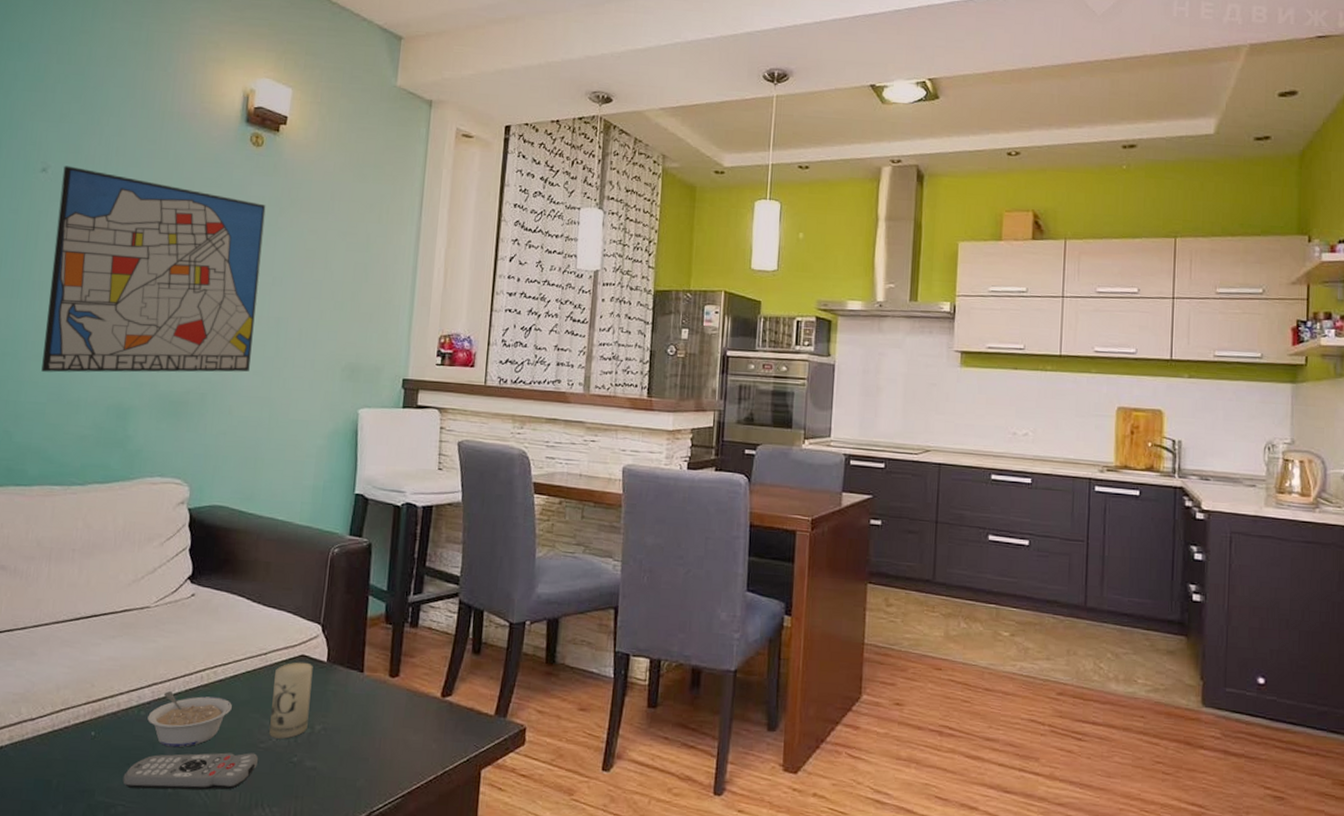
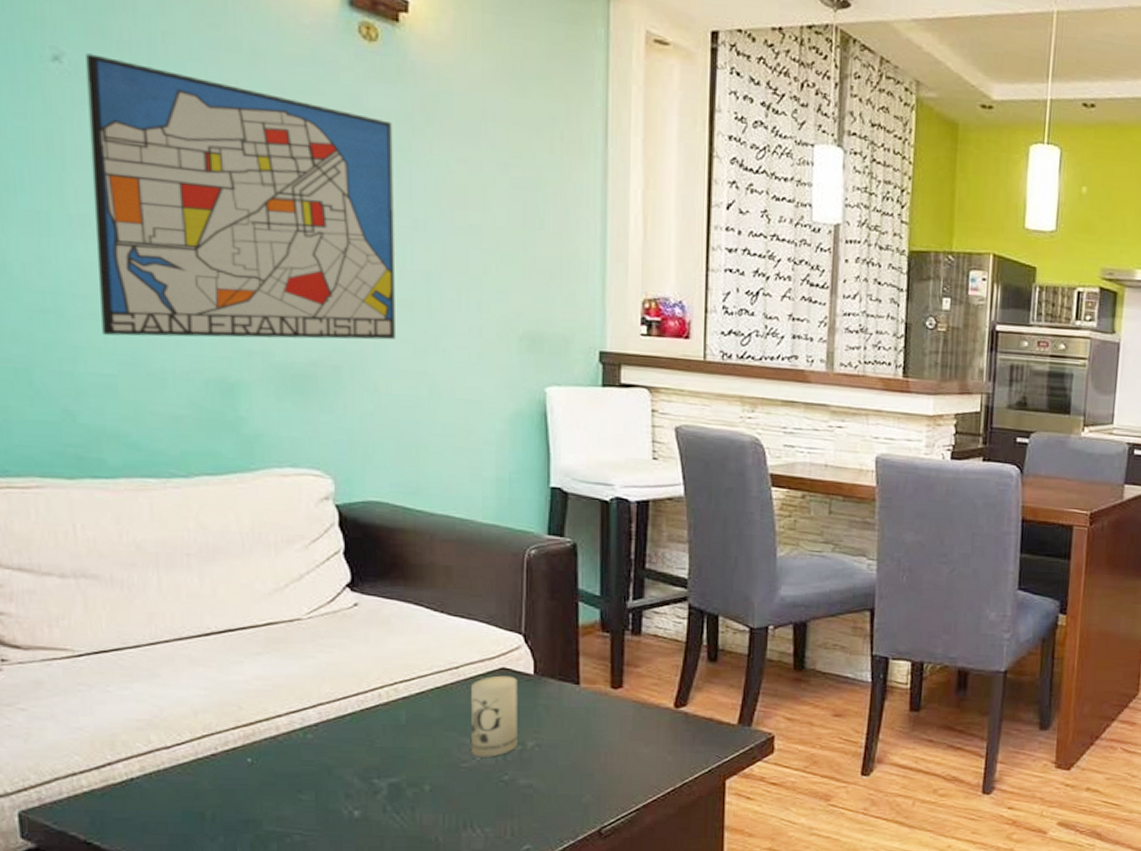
remote control: present [122,752,258,790] -> none [295,773,461,816]
legume: present [147,691,232,748] -> none [317,712,422,772]

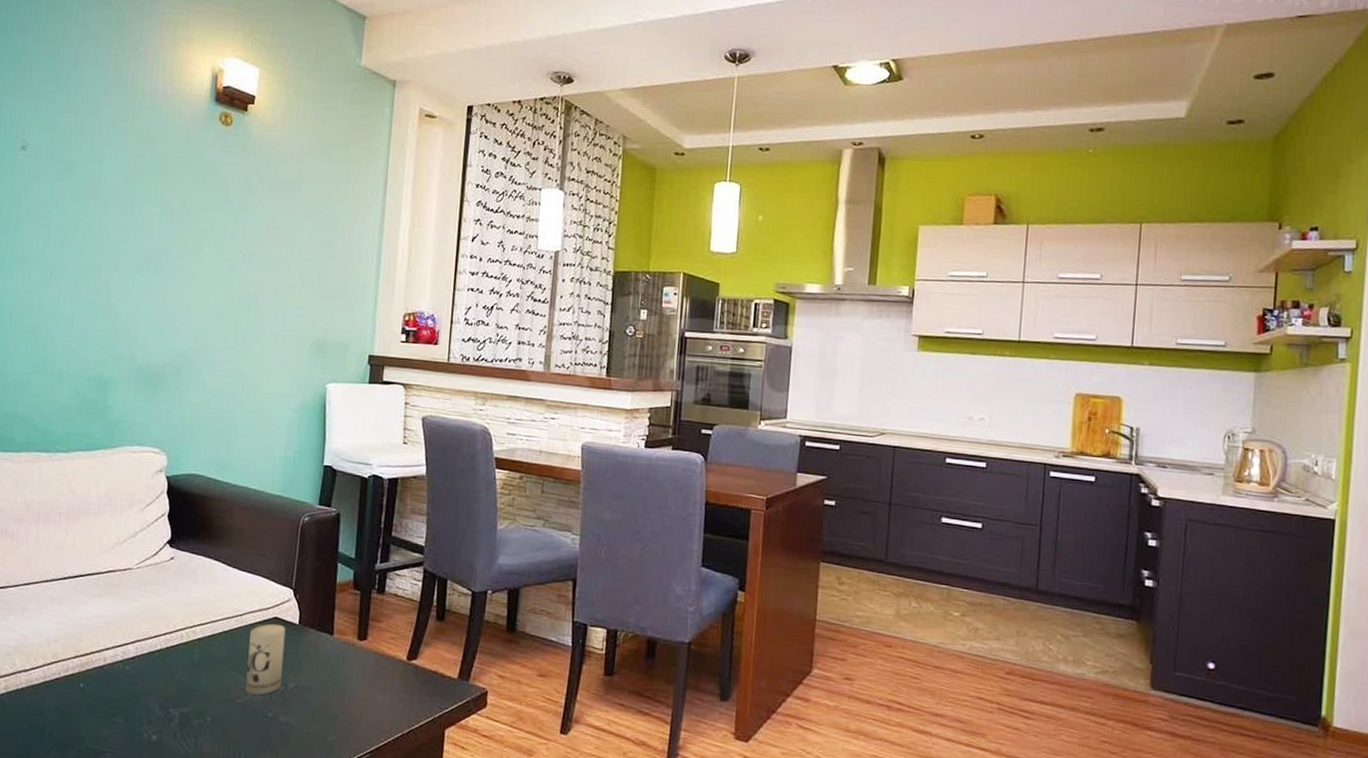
wall art: present [86,53,395,340] -> none [26,143,236,347]

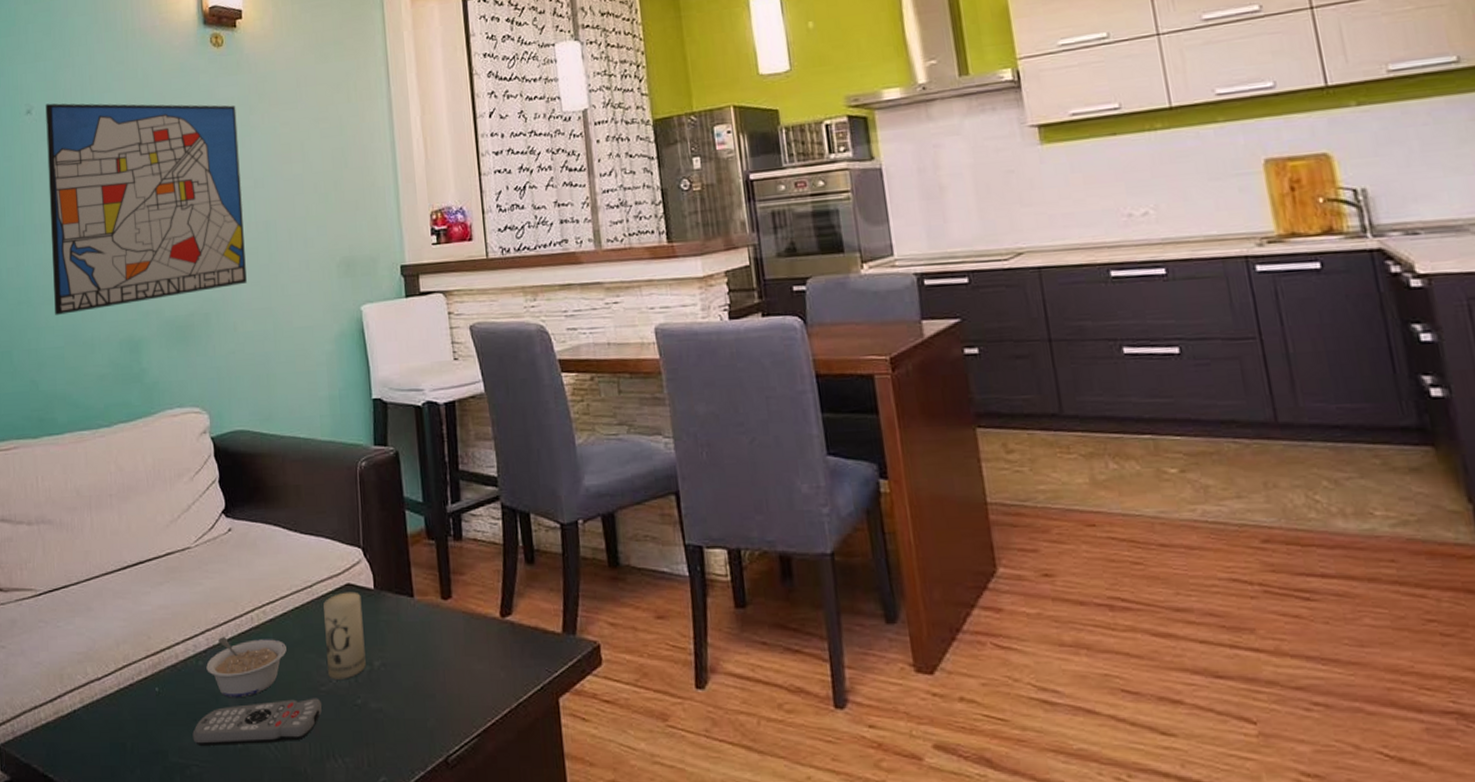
wall art: none [26,143,236,347] -> present [45,103,247,315]
remote control: none [110,706,235,741] -> present [192,698,322,746]
legume: none [132,648,210,701] -> present [206,637,287,698]

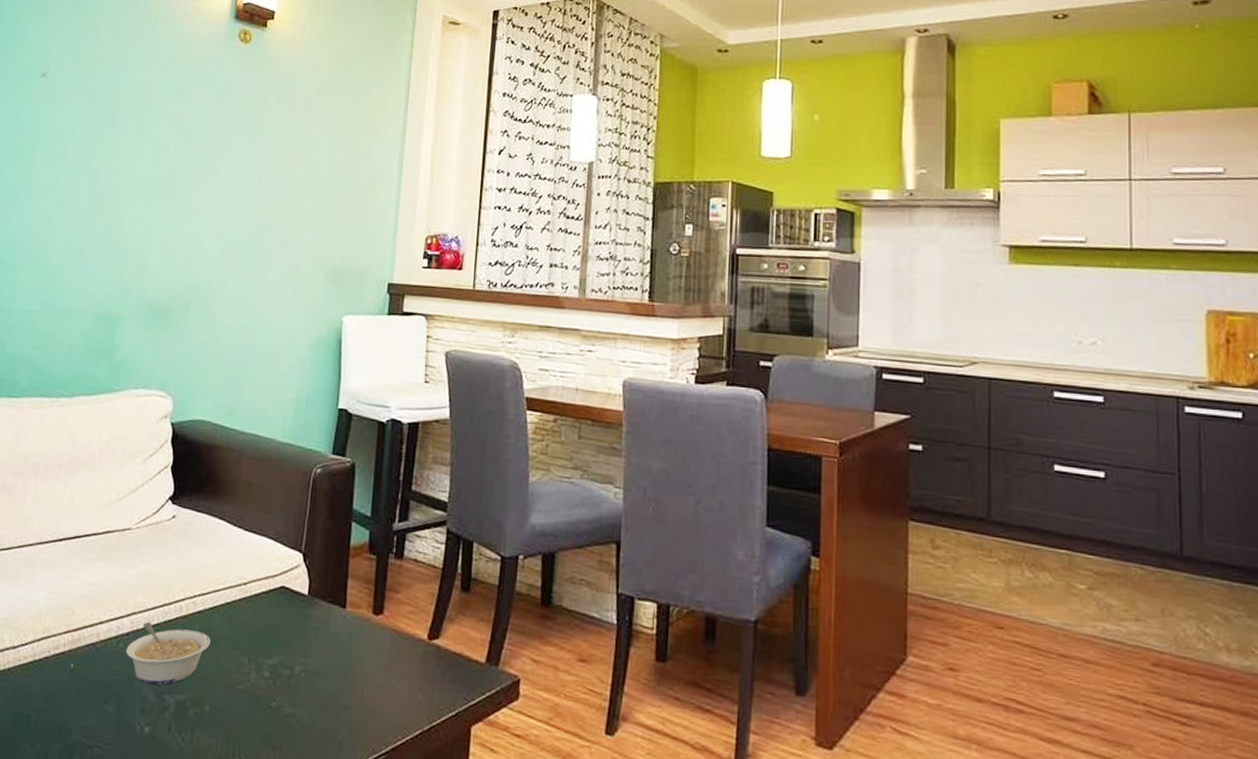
wall art: present [45,103,247,315] -> none [35,69,253,280]
remote control: present [192,698,322,746] -> none [99,692,236,736]
candle: present [323,591,366,680] -> none [248,594,294,681]

